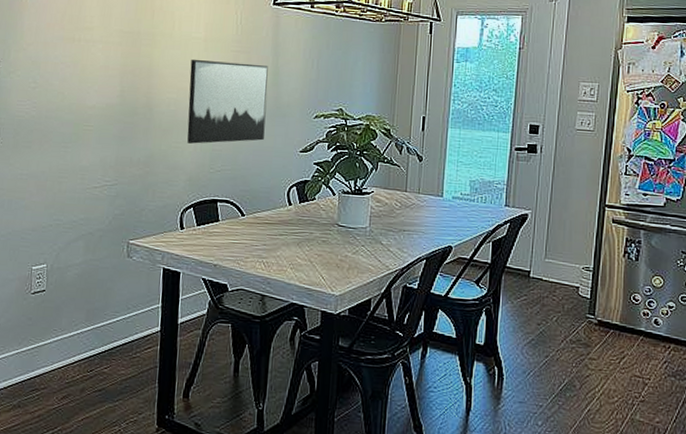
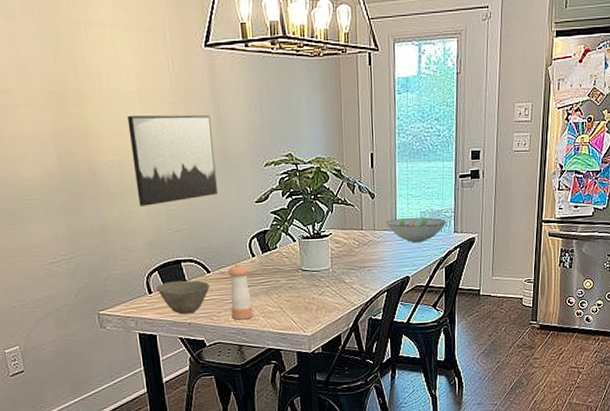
bowl: none [189,219,241,255] -> present [156,280,210,314]
pepper shaker: none [259,210,284,269] -> present [227,263,253,320]
decorative bowl: none [432,184,498,212] -> present [386,217,447,242]

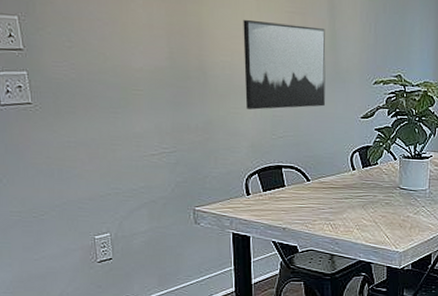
bowl: present [156,280,210,314] -> none [255,185,307,219]
pepper shaker: present [227,263,253,320] -> none [327,175,348,230]

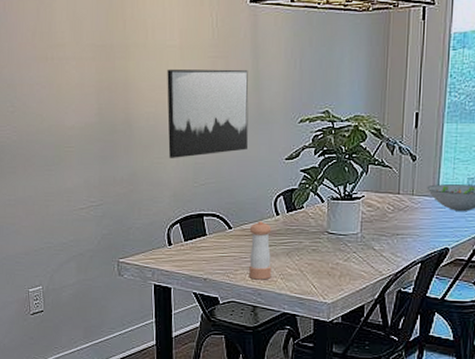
pepper shaker: none [327,175,348,230] -> present [249,221,272,280]

